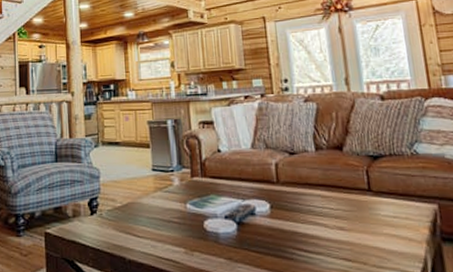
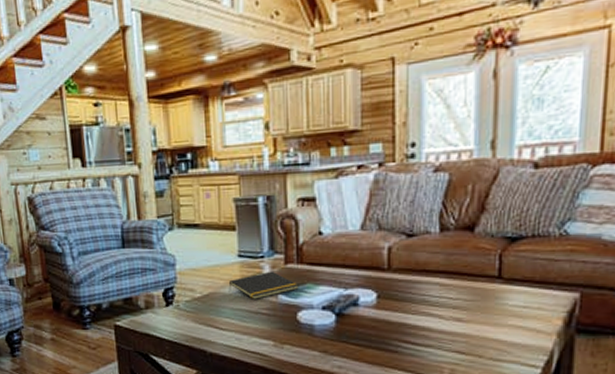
notepad: none [144,183,204,209] -> present [228,271,299,299]

